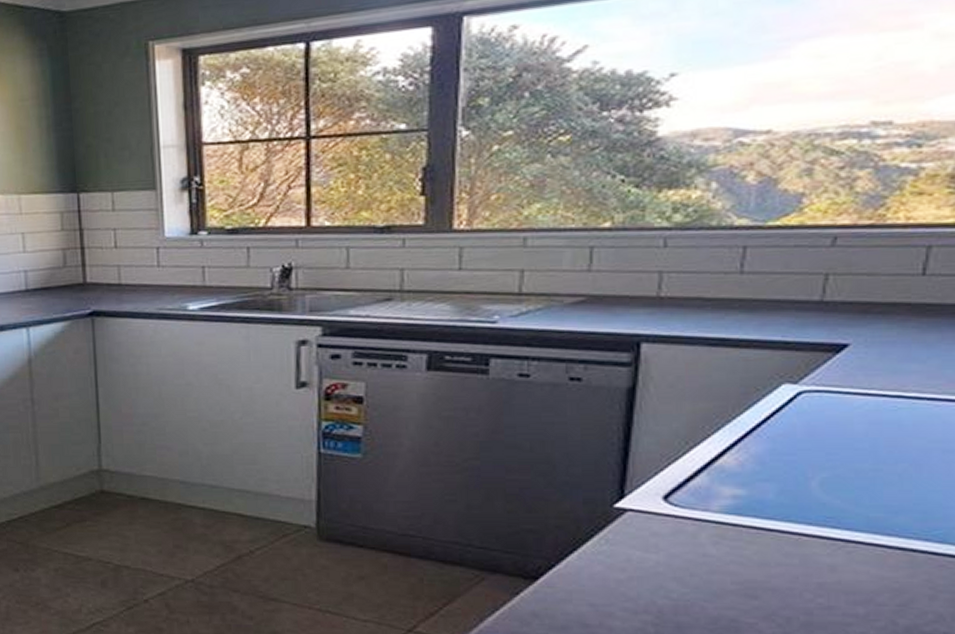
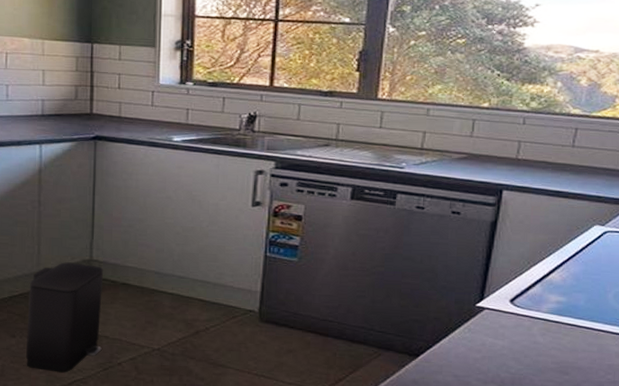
pedal bin: none [29,474,123,614] -> present [26,262,104,373]

